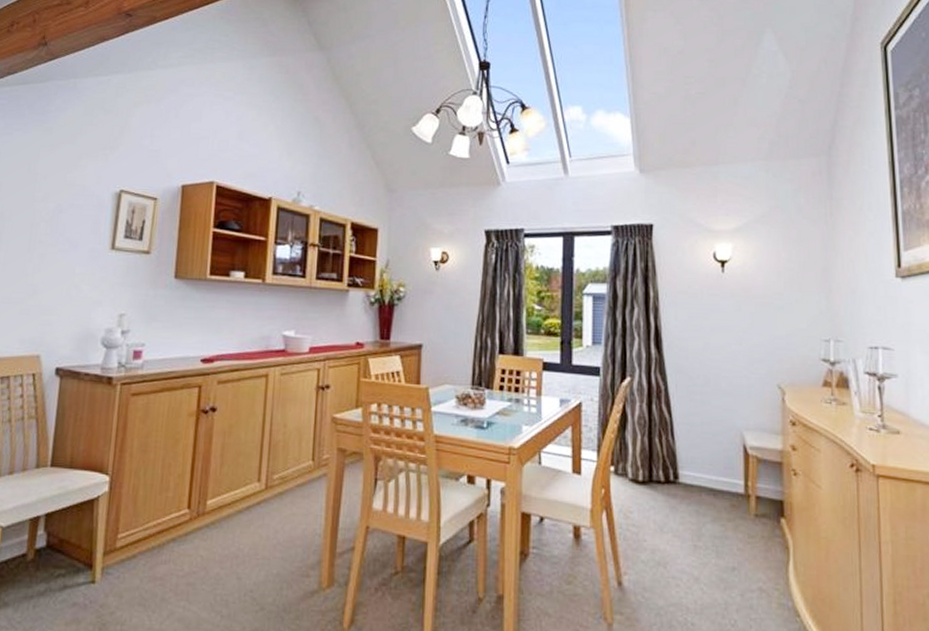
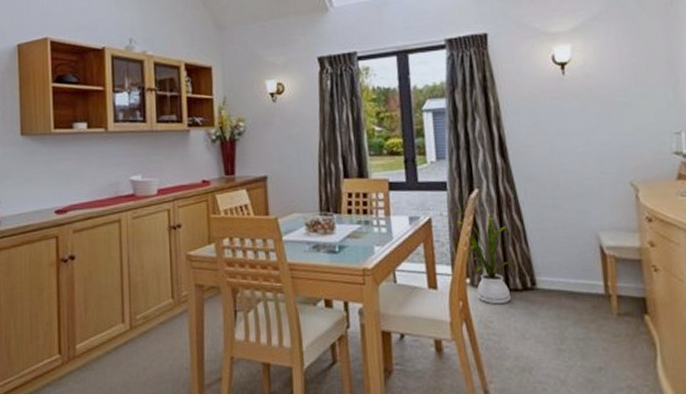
house plant: none [602,395,663,496] -> present [451,209,518,305]

